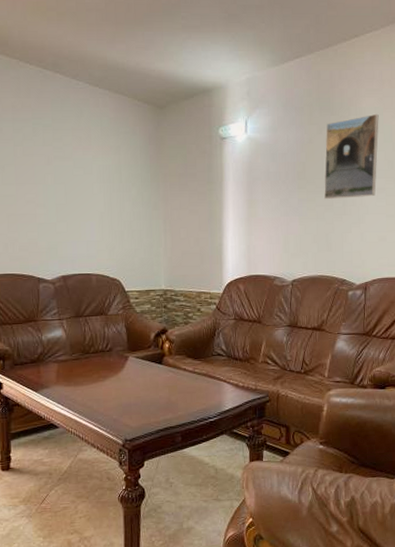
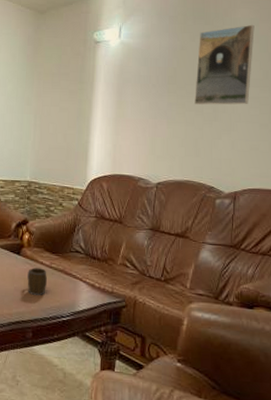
mug: none [171,374,191,401] -> present [27,268,47,295]

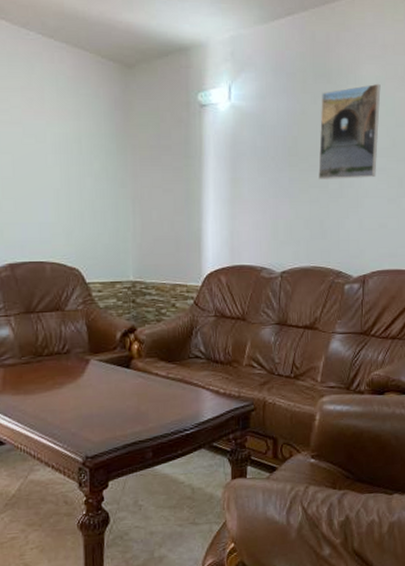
mug: present [27,268,47,295] -> none [141,380,164,411]

